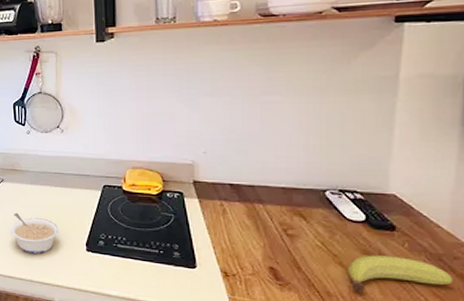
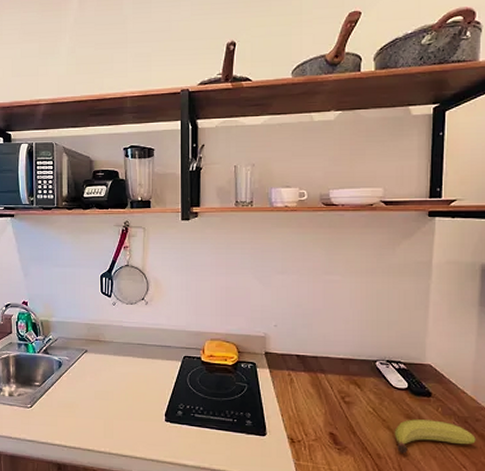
legume: present [10,212,59,254] -> none [91,383,140,425]

